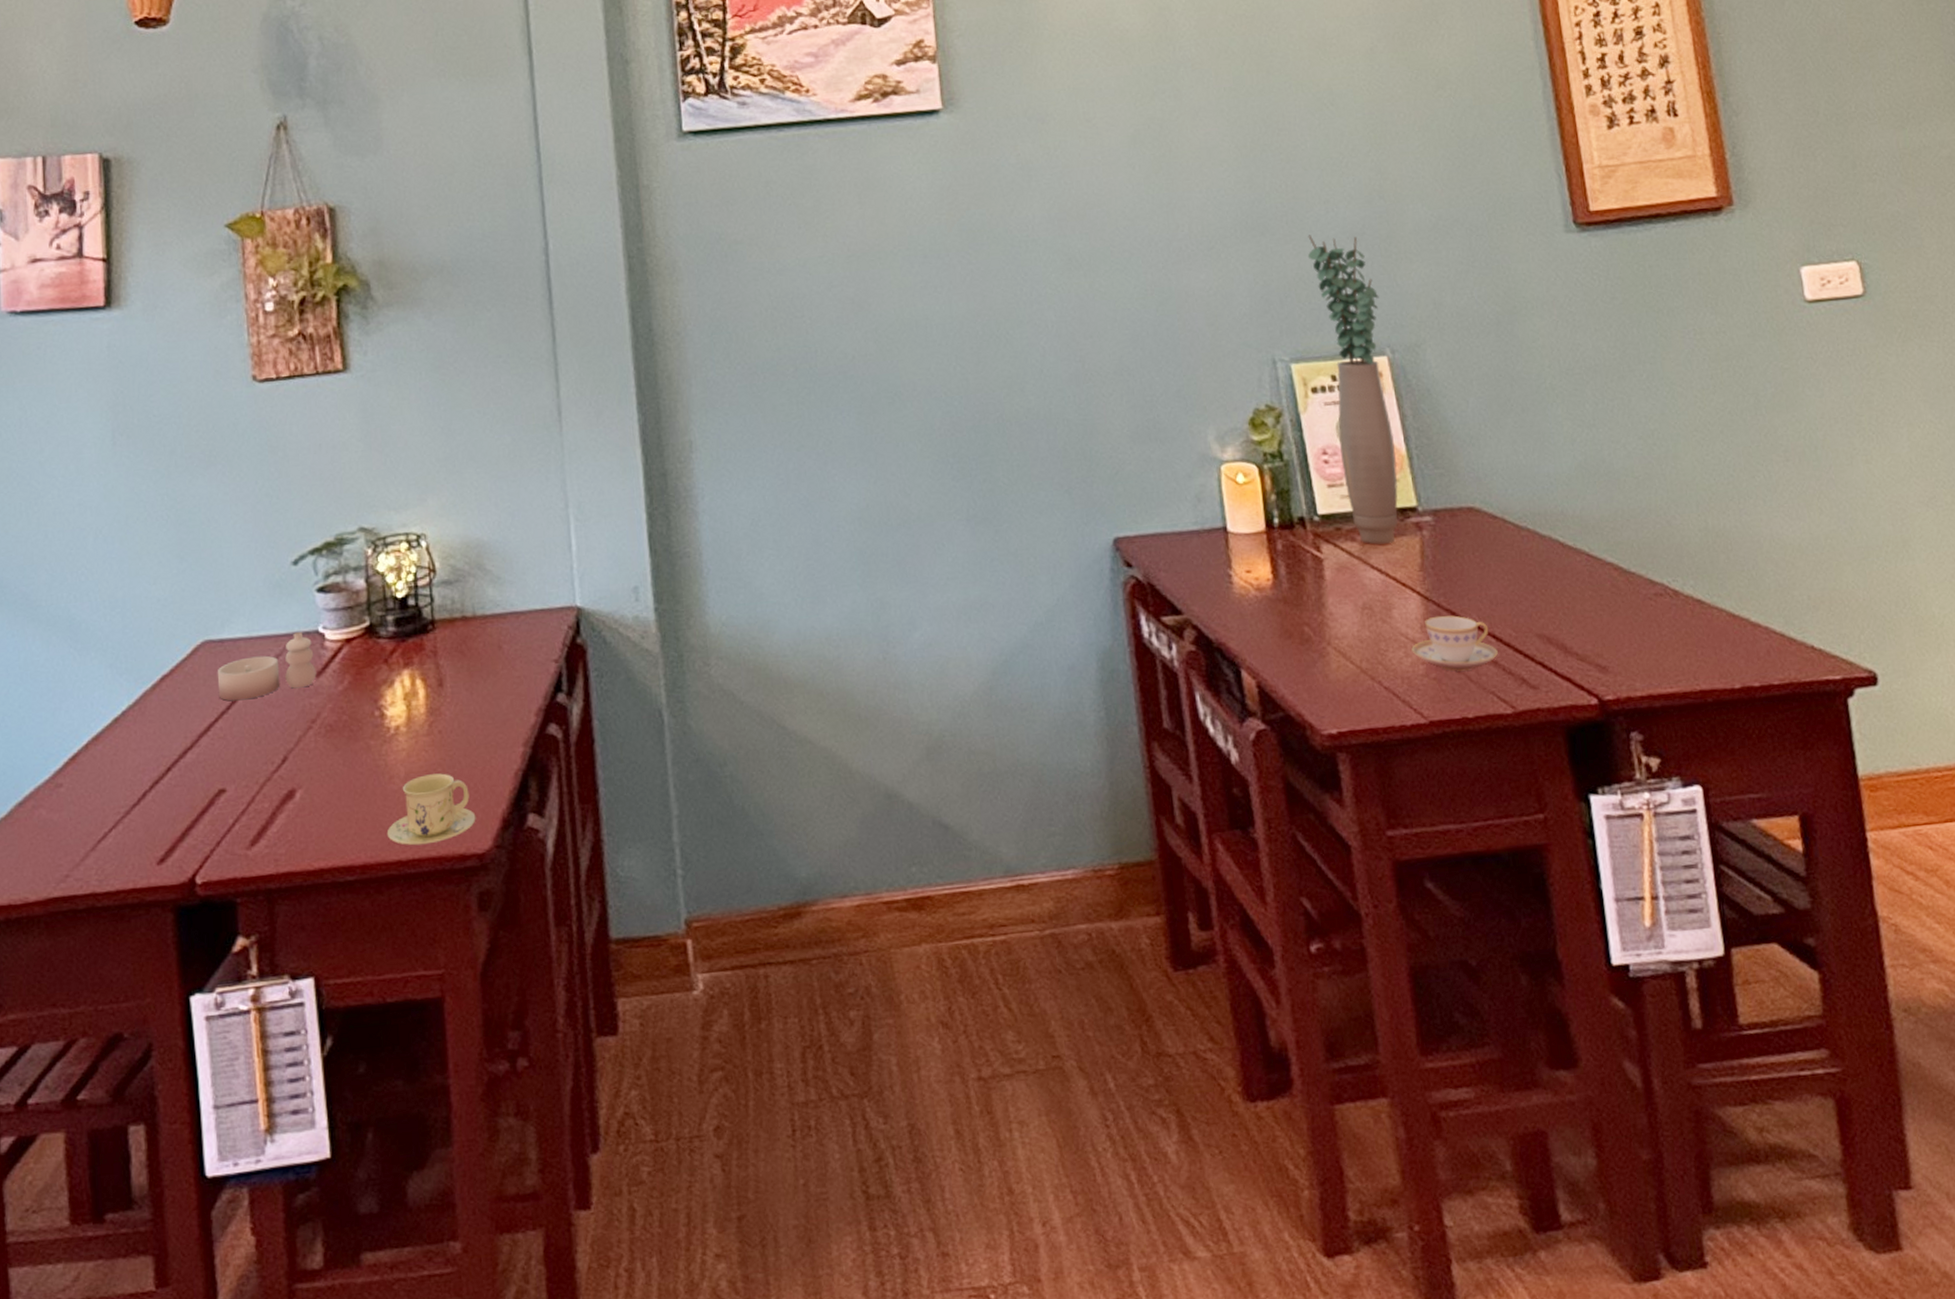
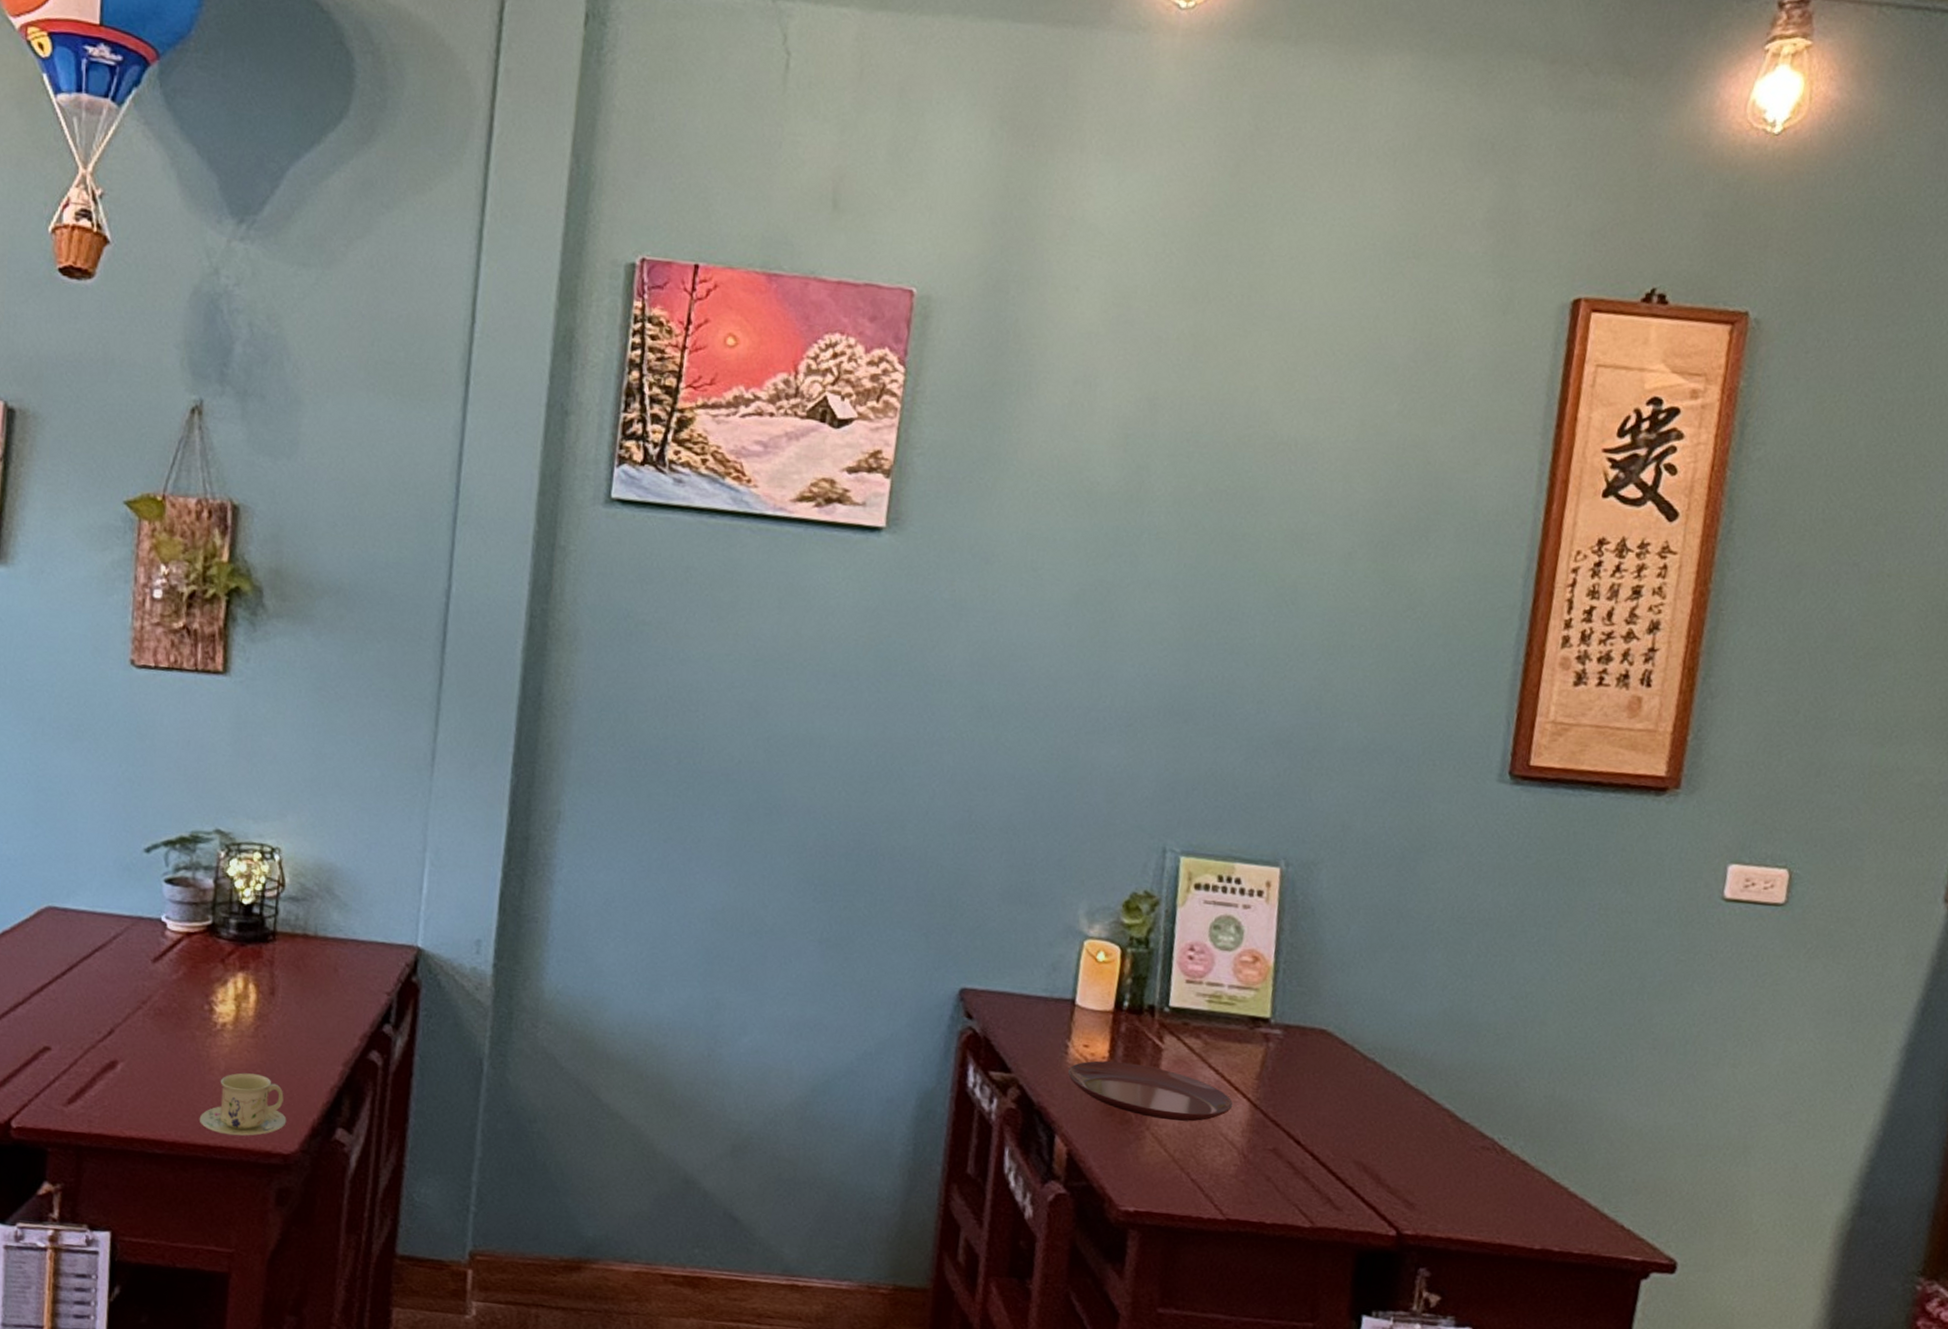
sugar bowl: present [217,632,317,701] -> none [55,916,154,970]
plate: none [1237,579,1405,632] -> present [1068,1061,1233,1122]
vase: present [1307,235,1398,545] -> none [1202,732,1289,1048]
teacup: present [1411,615,1499,671] -> none [1227,1124,1313,1180]

